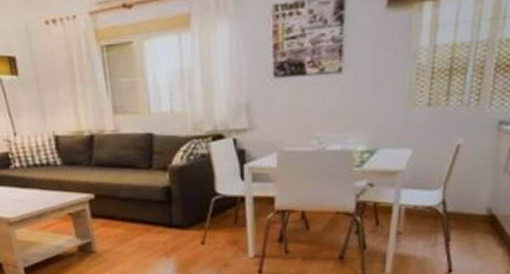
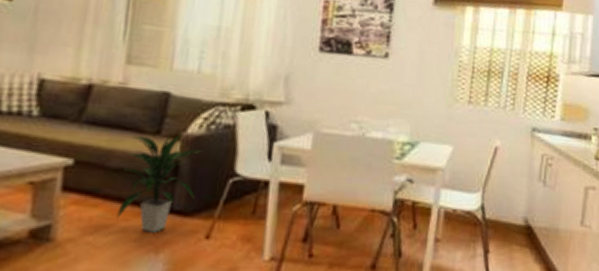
indoor plant: none [131,166,188,243] -> present [117,134,203,233]

